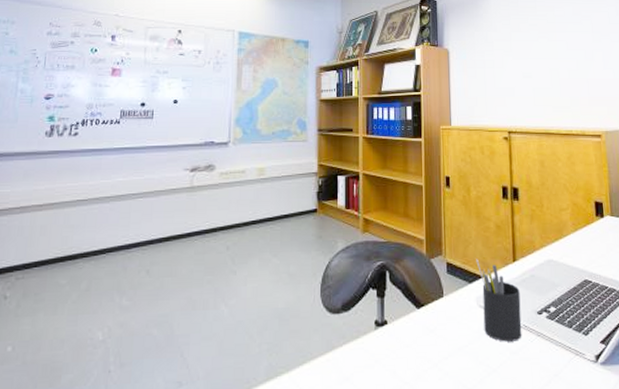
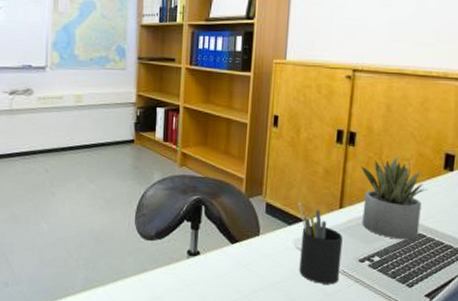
succulent plant: none [527,206,585,288] -> present [361,155,427,240]

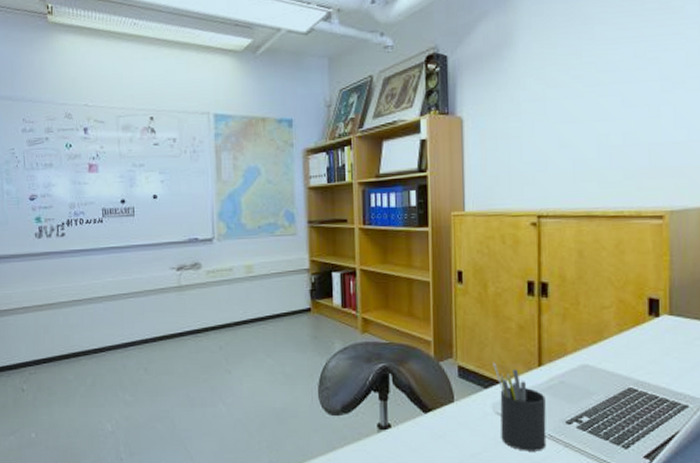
succulent plant: present [361,155,427,240] -> none [557,304,633,396]

